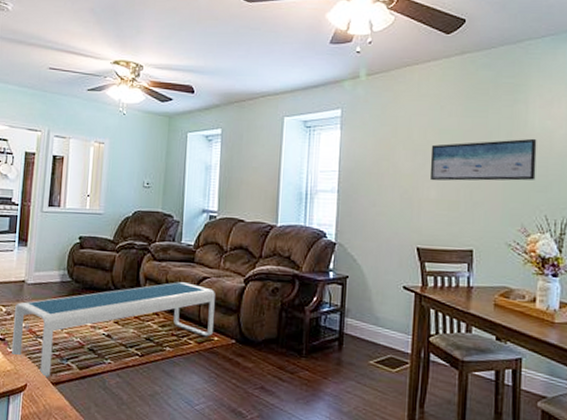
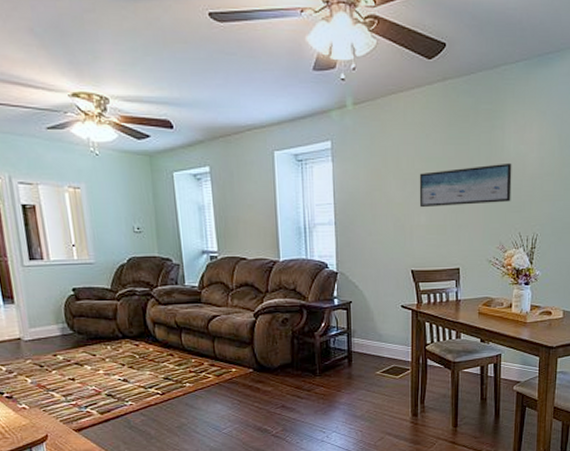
coffee table: present [12,282,215,378] -> none [15,322,230,427]

